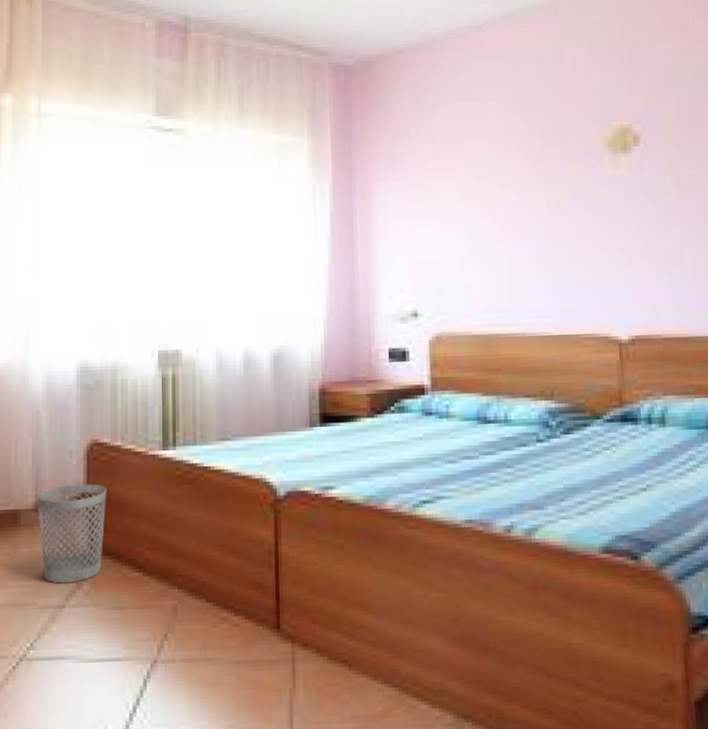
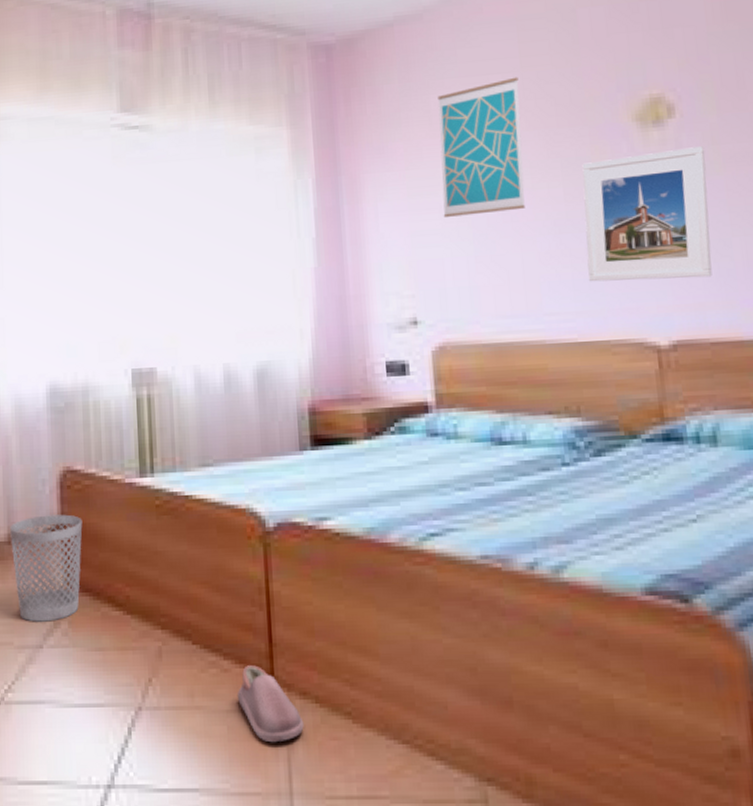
shoe: none [245,620,305,690] -> present [237,665,304,743]
wall art: none [441,103,513,223] -> present [437,77,525,217]
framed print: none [562,171,666,284] -> present [582,146,712,282]

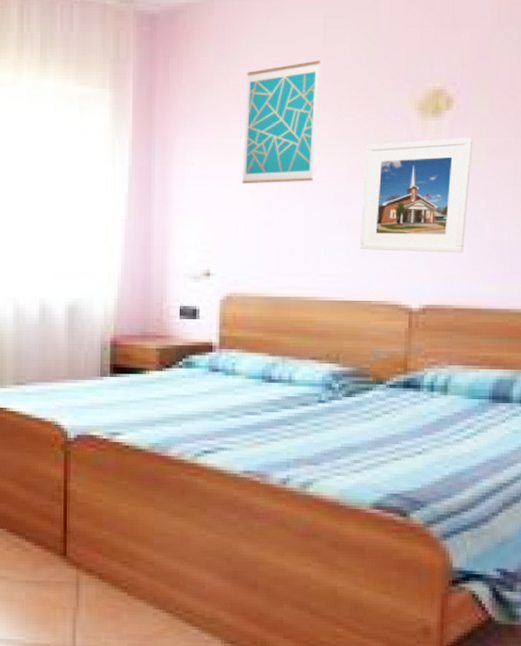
shoe: present [237,665,304,743] -> none [34,547,88,607]

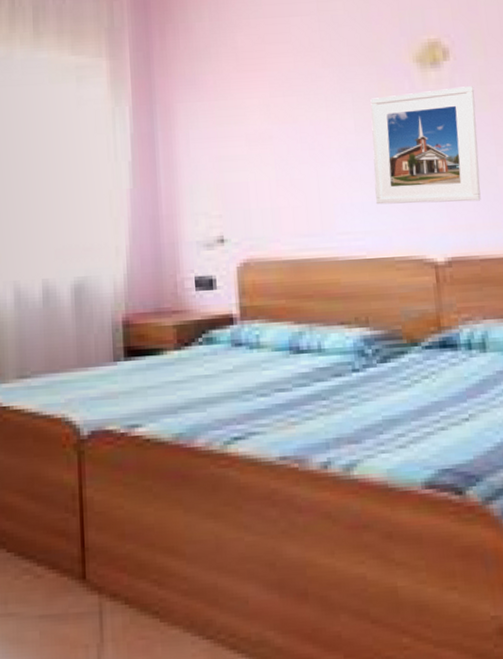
wall art: present [241,60,320,183] -> none [244,19,321,144]

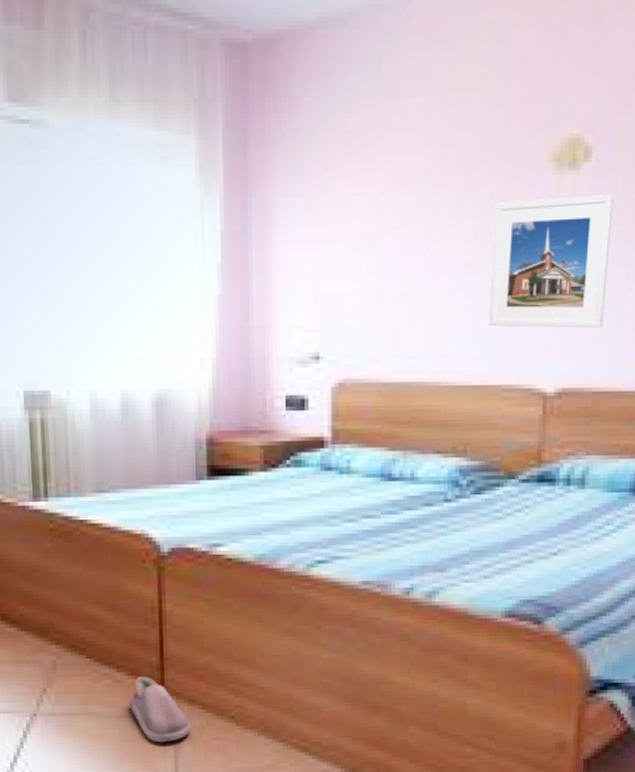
shoe: none [49,570,114,646] -> present [128,676,191,743]

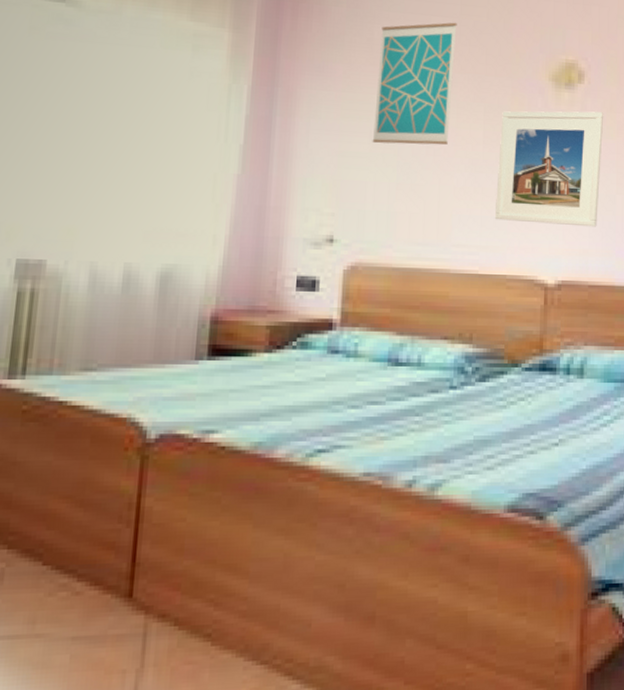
shoe: present [128,676,191,743] -> none [86,587,158,671]
wall art: none [353,101,442,250] -> present [372,22,457,145]

